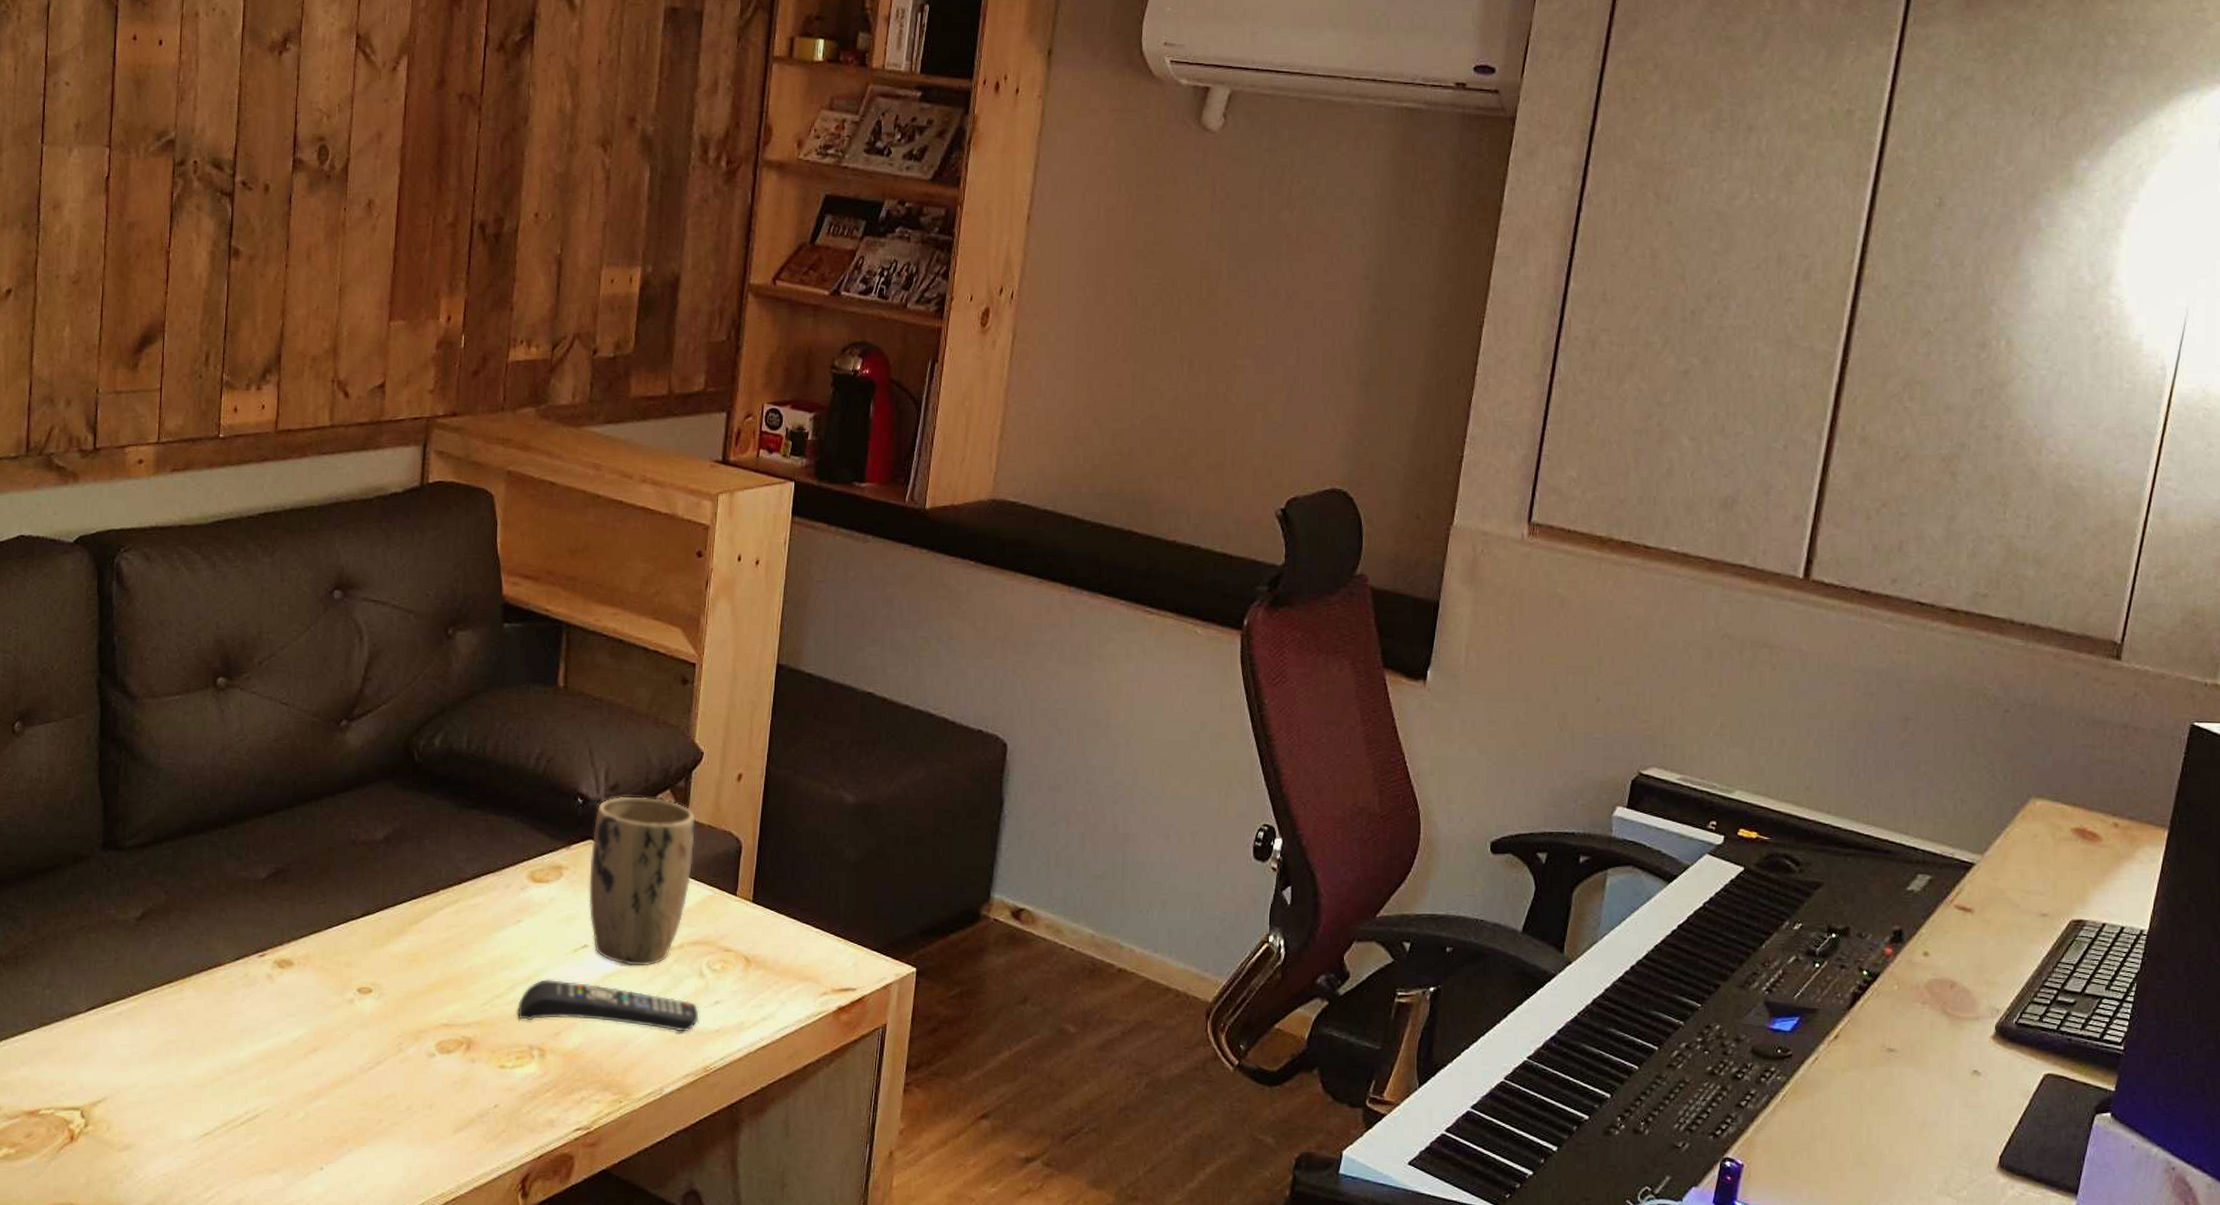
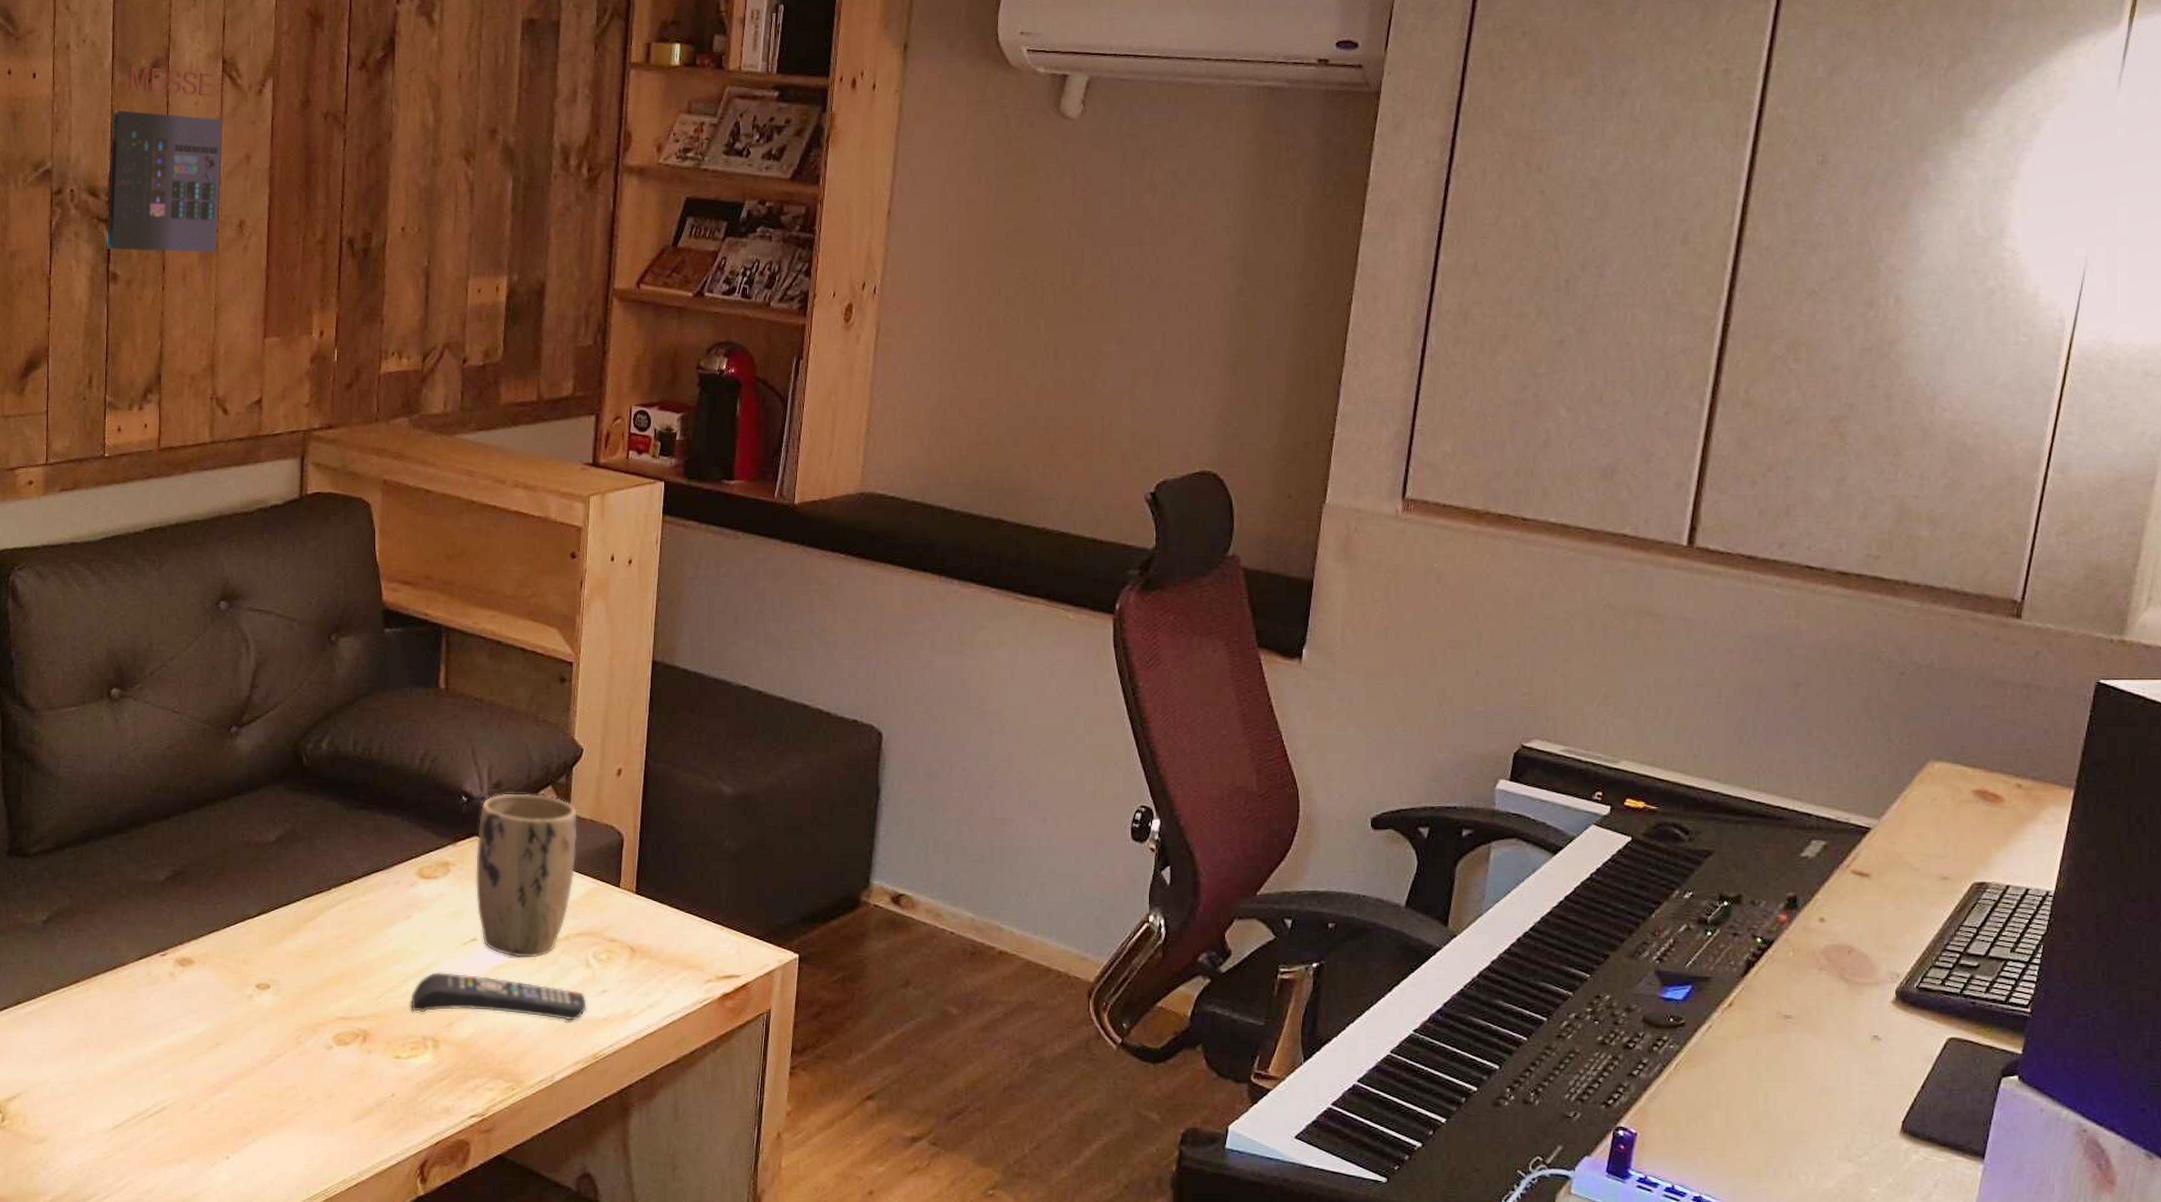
album cover: none [230,36,354,231] -> present [107,65,223,252]

